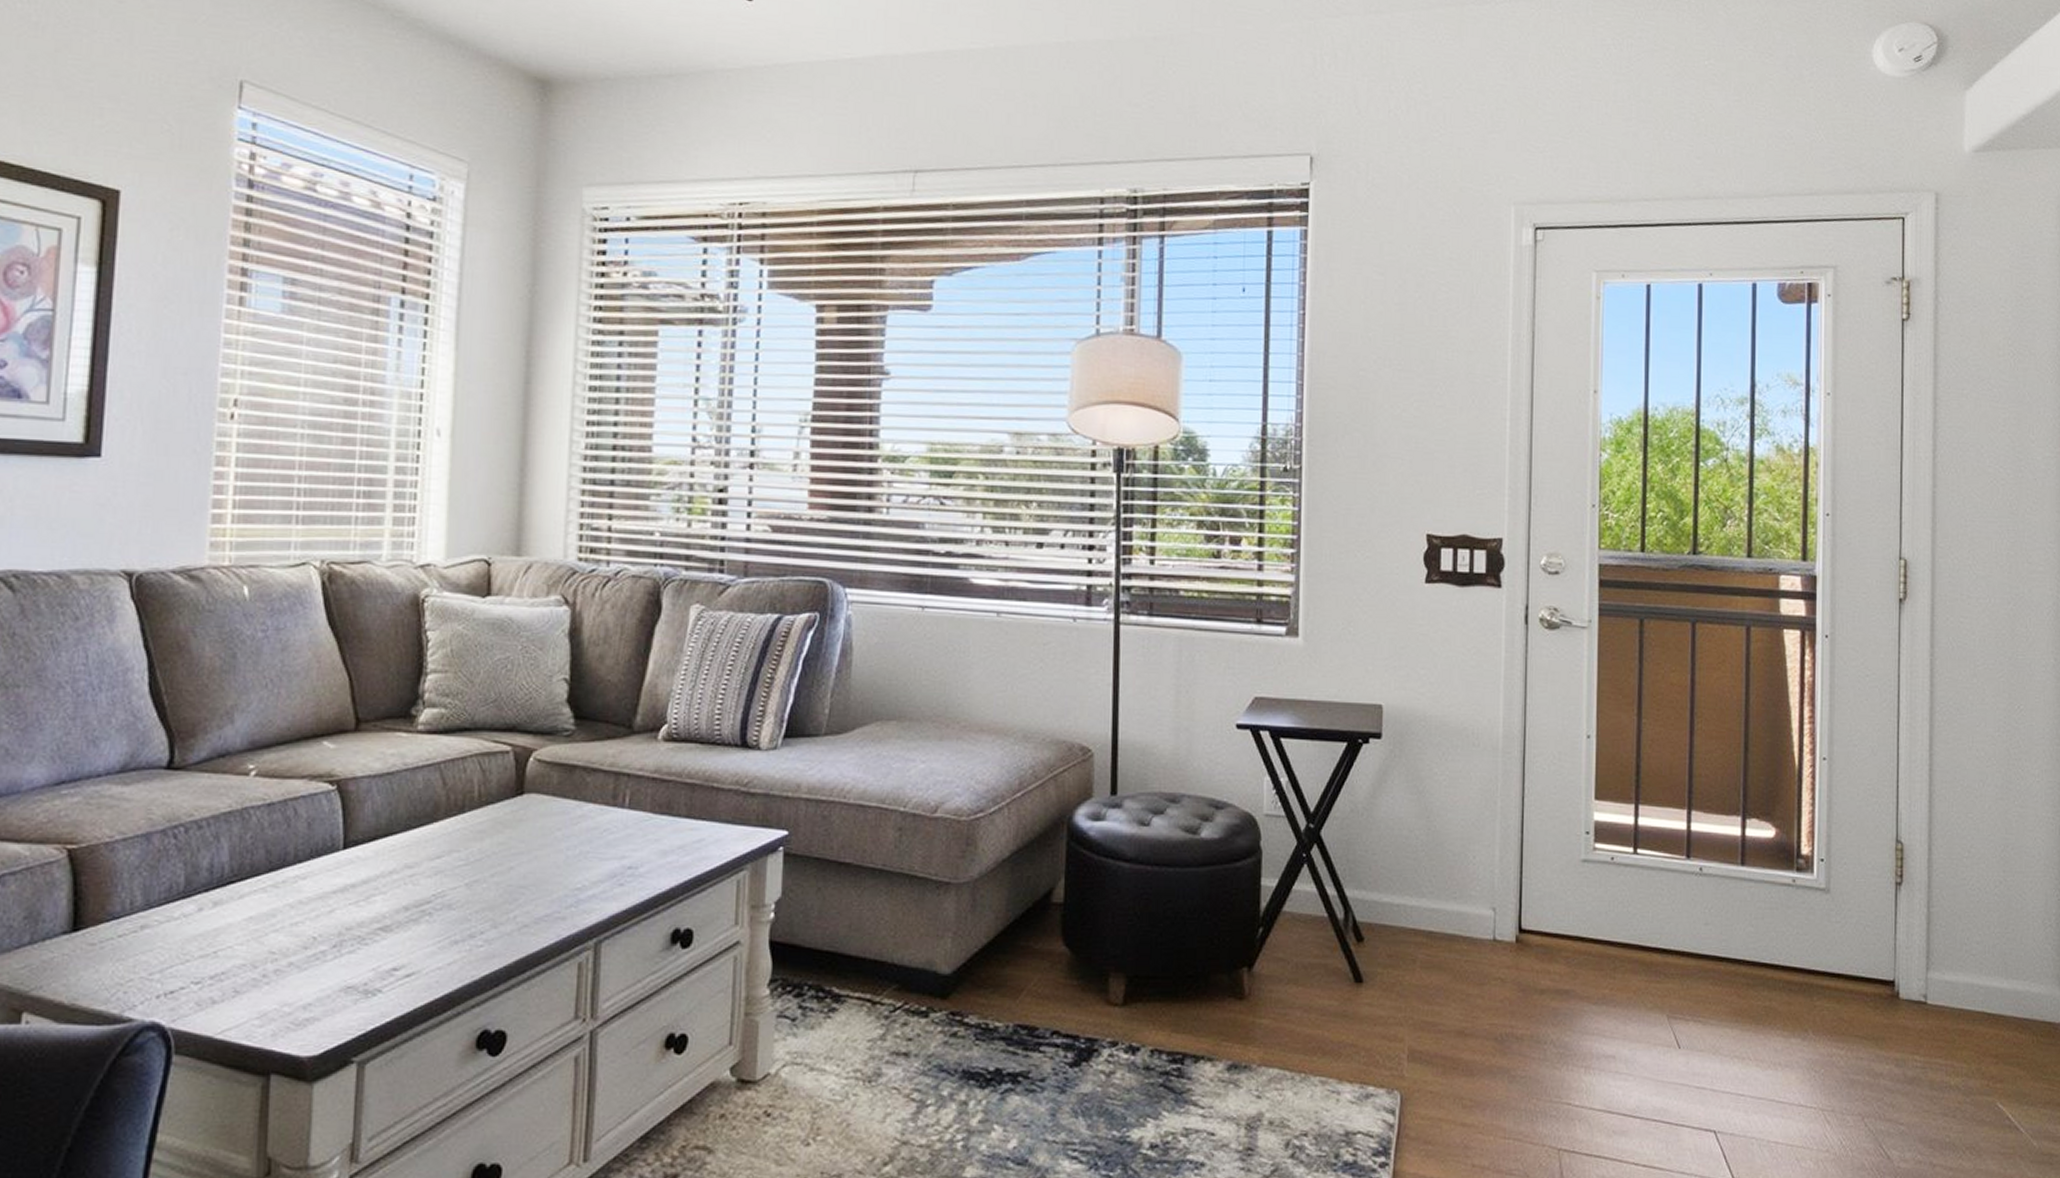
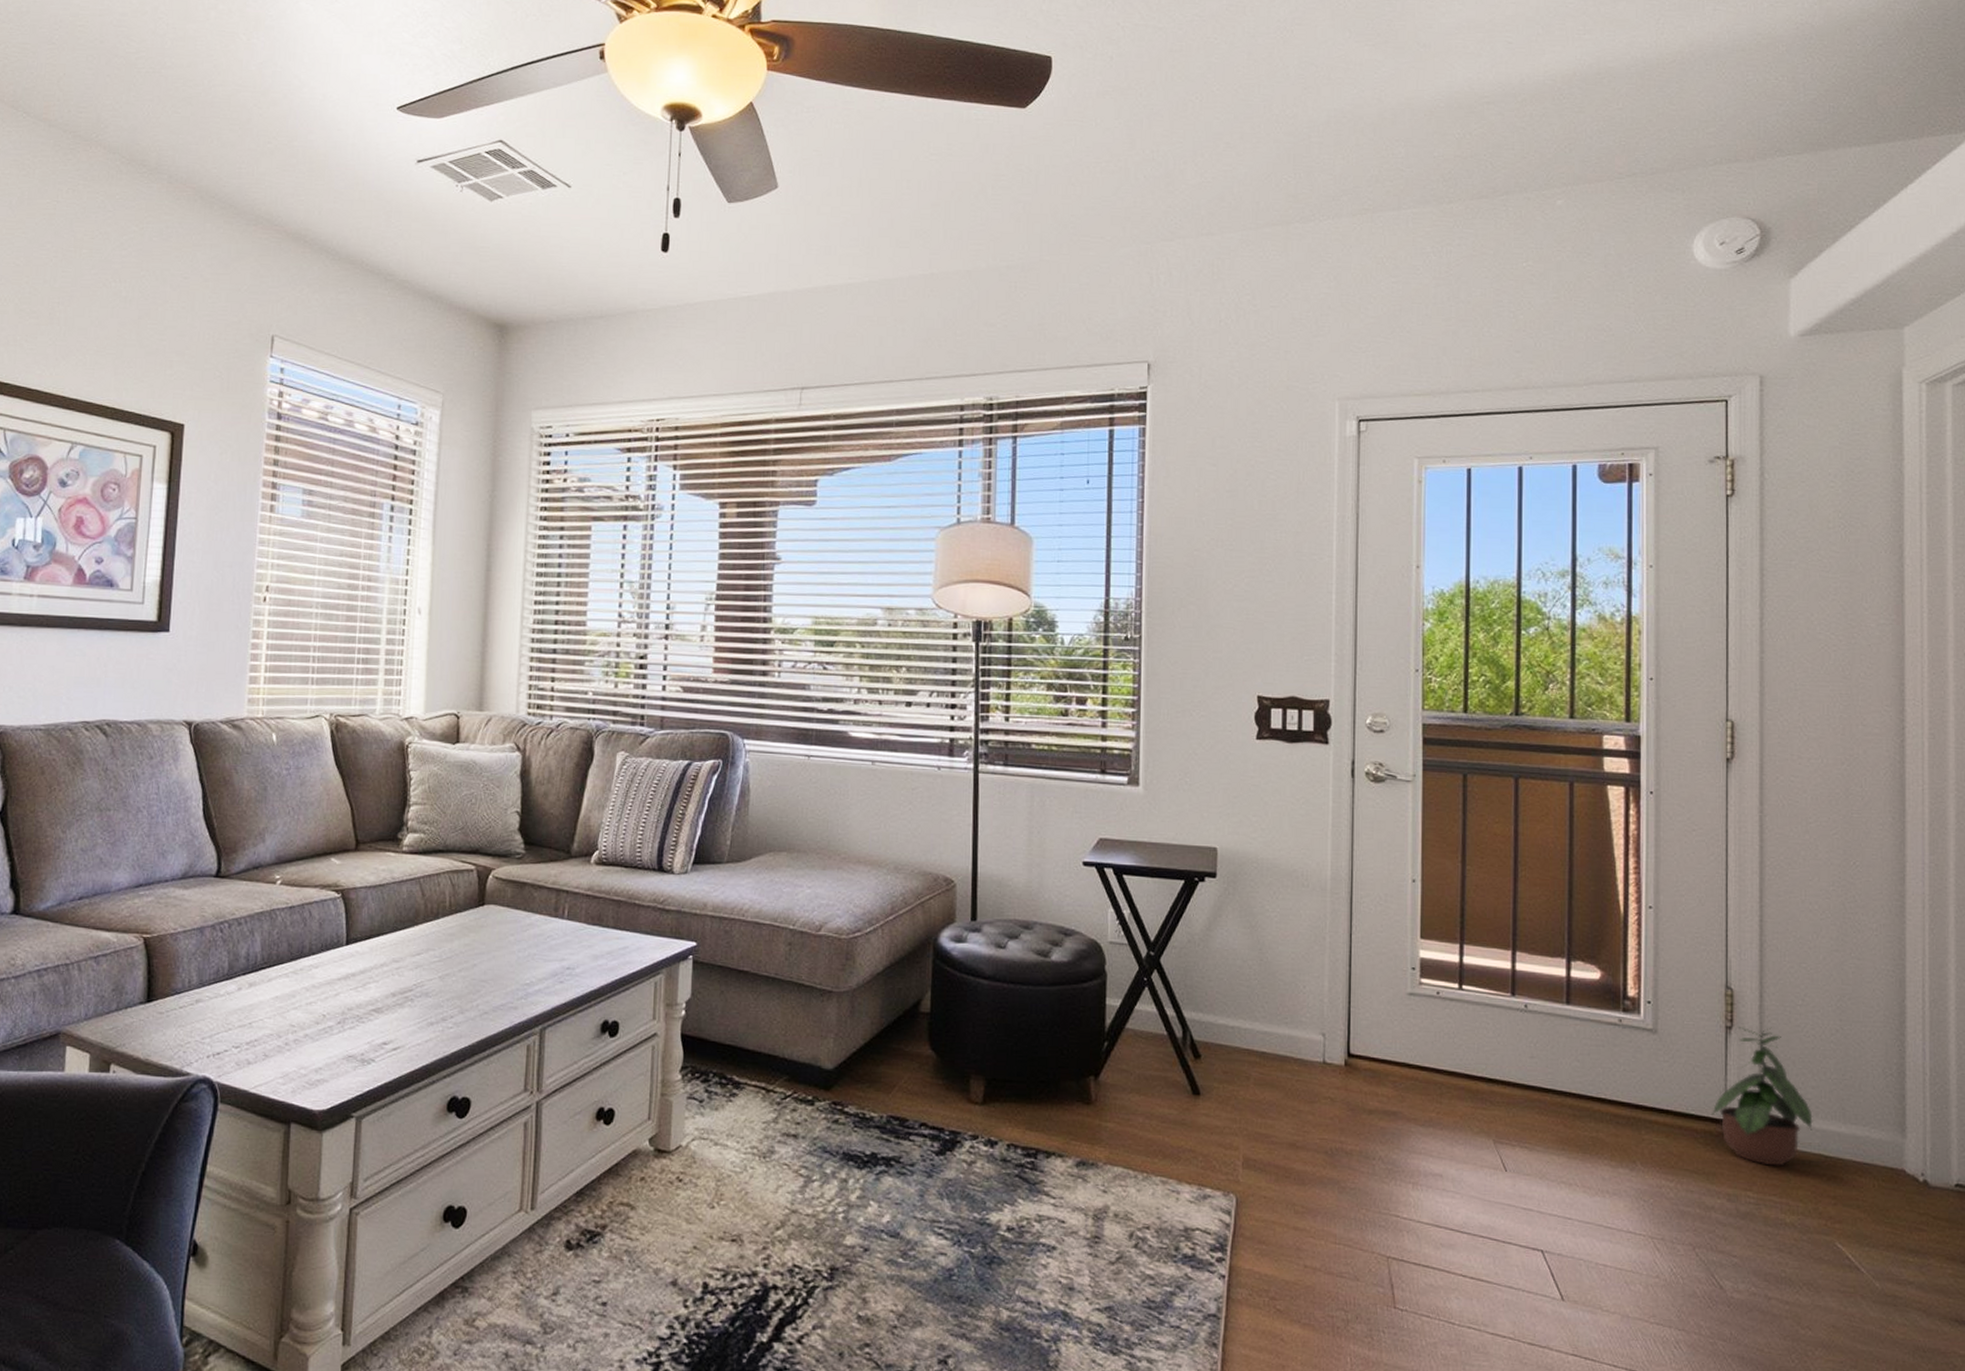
potted plant: none [1881,881,1977,1027] -> present [1712,1027,1813,1166]

